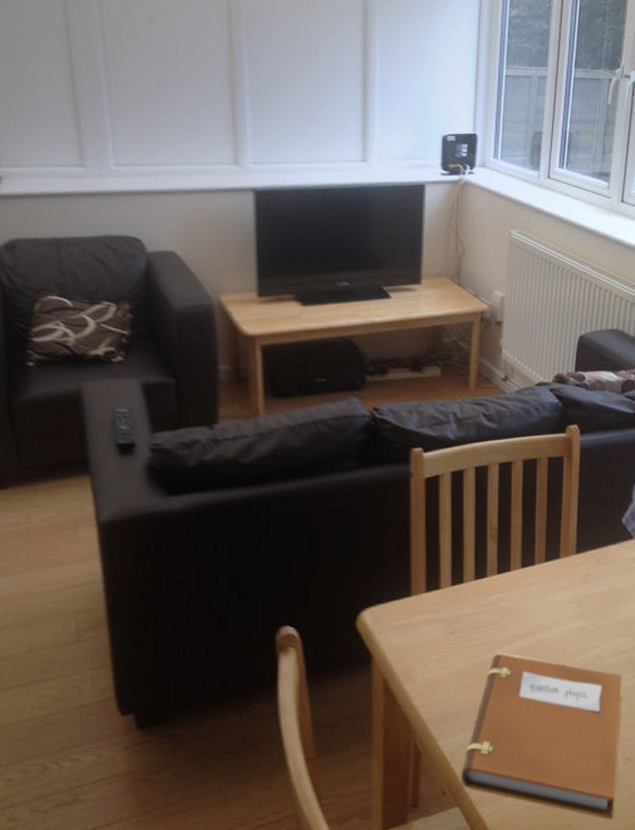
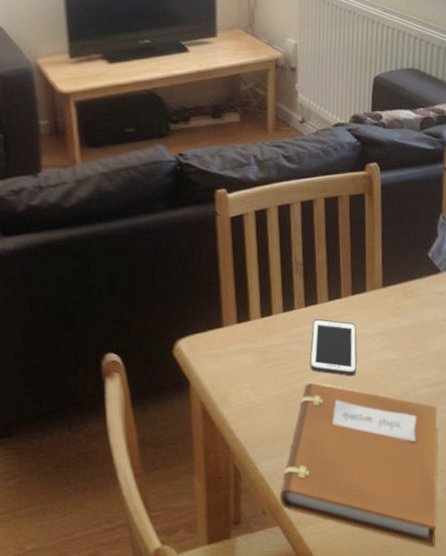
cell phone: none [499,587,548,646] -> present [310,319,357,376]

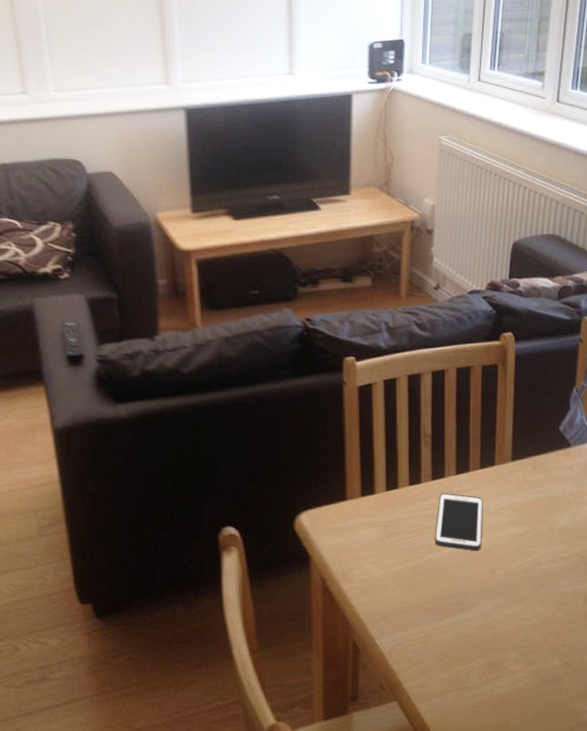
notebook: present [280,383,438,547] -> none [399,558,562,721]

